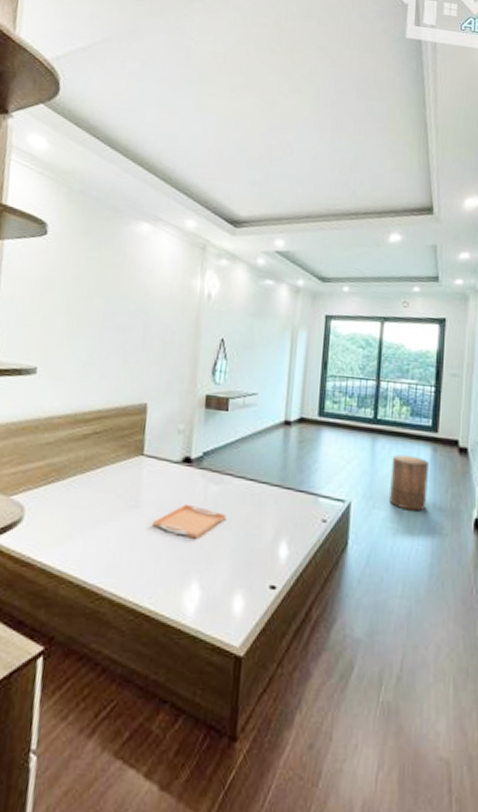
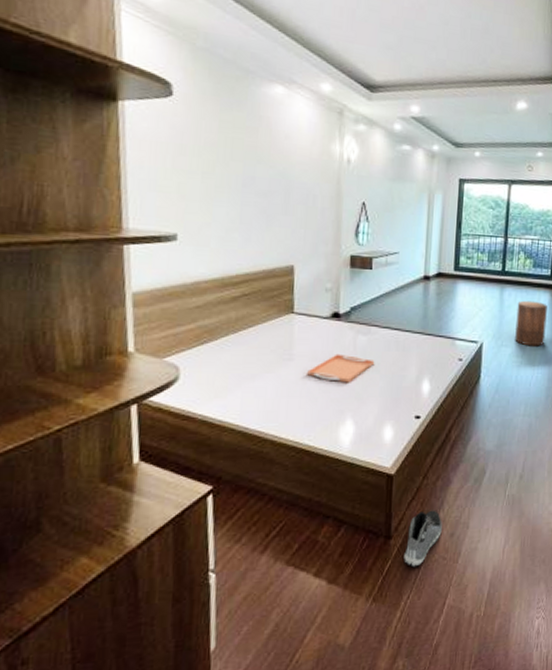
sneaker: none [250,709,299,785] -> present [404,510,442,567]

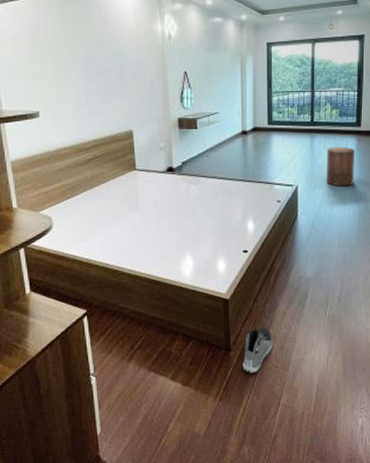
serving tray: present [307,354,375,383] -> none [151,201,206,225]

